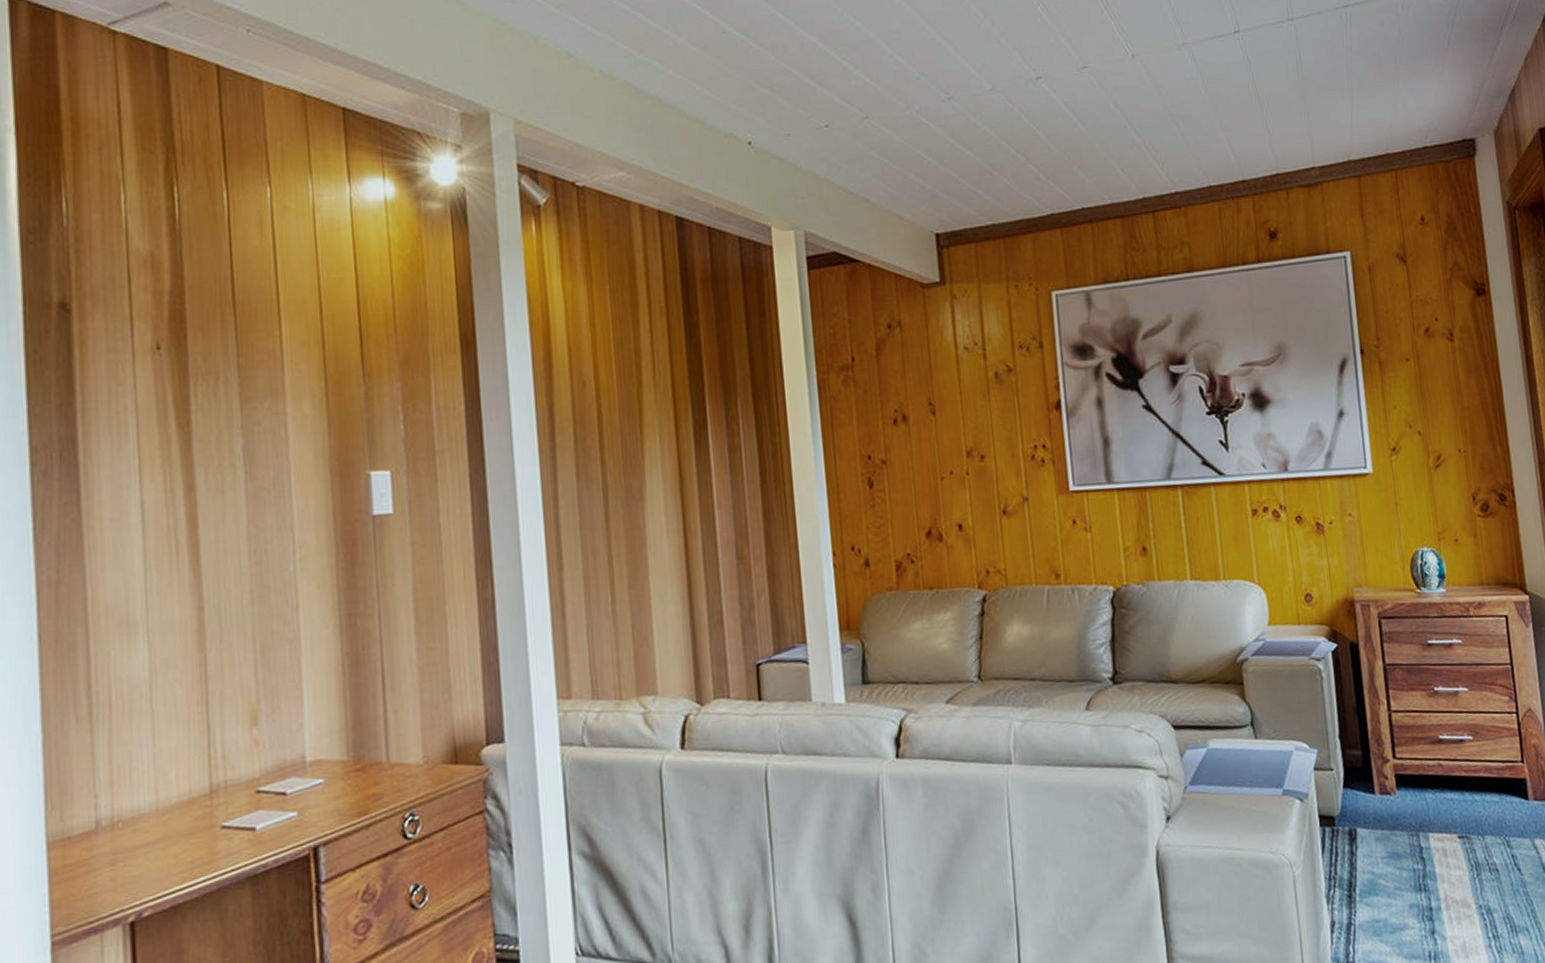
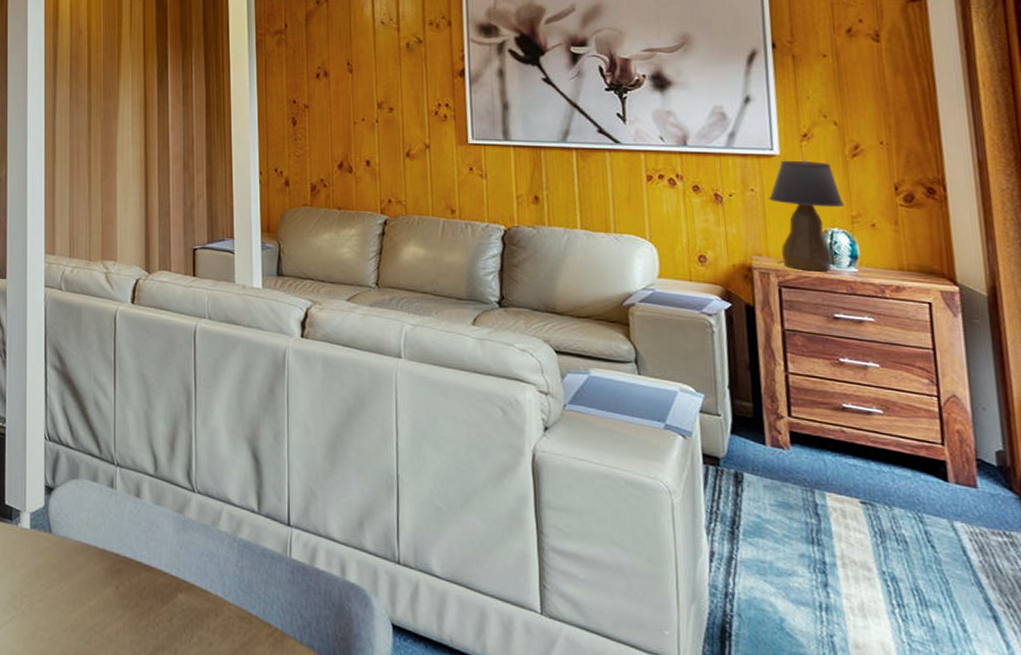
table lamp: none [1364,475,1432,598] -> present [768,159,846,272]

